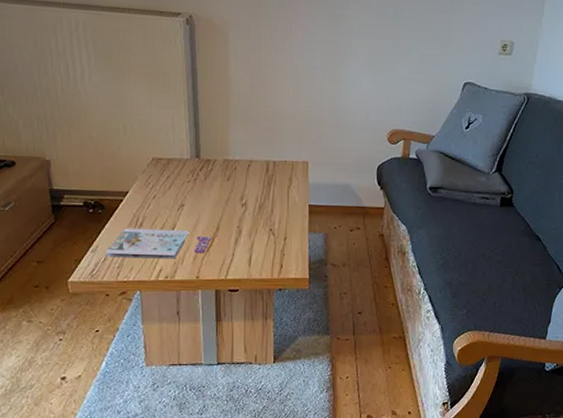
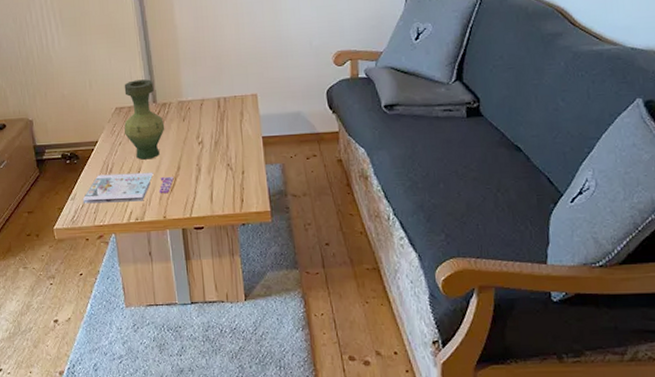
vase: none [161,131,207,217] -> present [124,79,165,160]

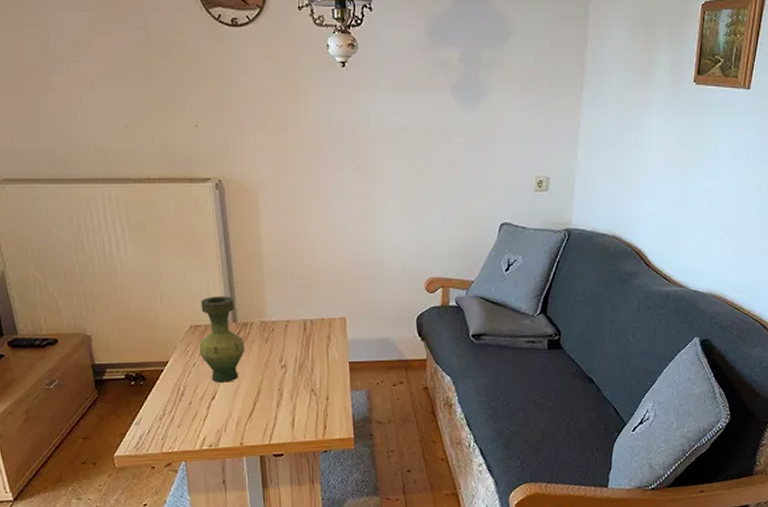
magazine: present [82,172,174,204] -> none [149,396,253,429]

